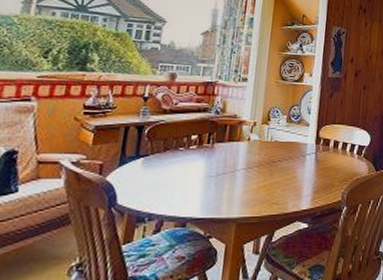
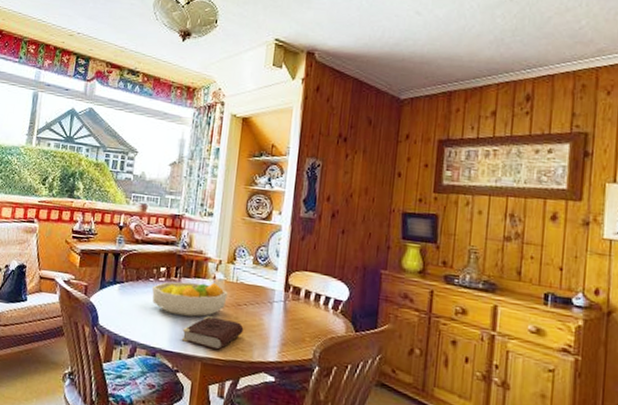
fruit bowl: none [181,144,263,181] -> present [152,282,228,318]
book: none [214,177,278,210] -> present [181,316,244,351]

